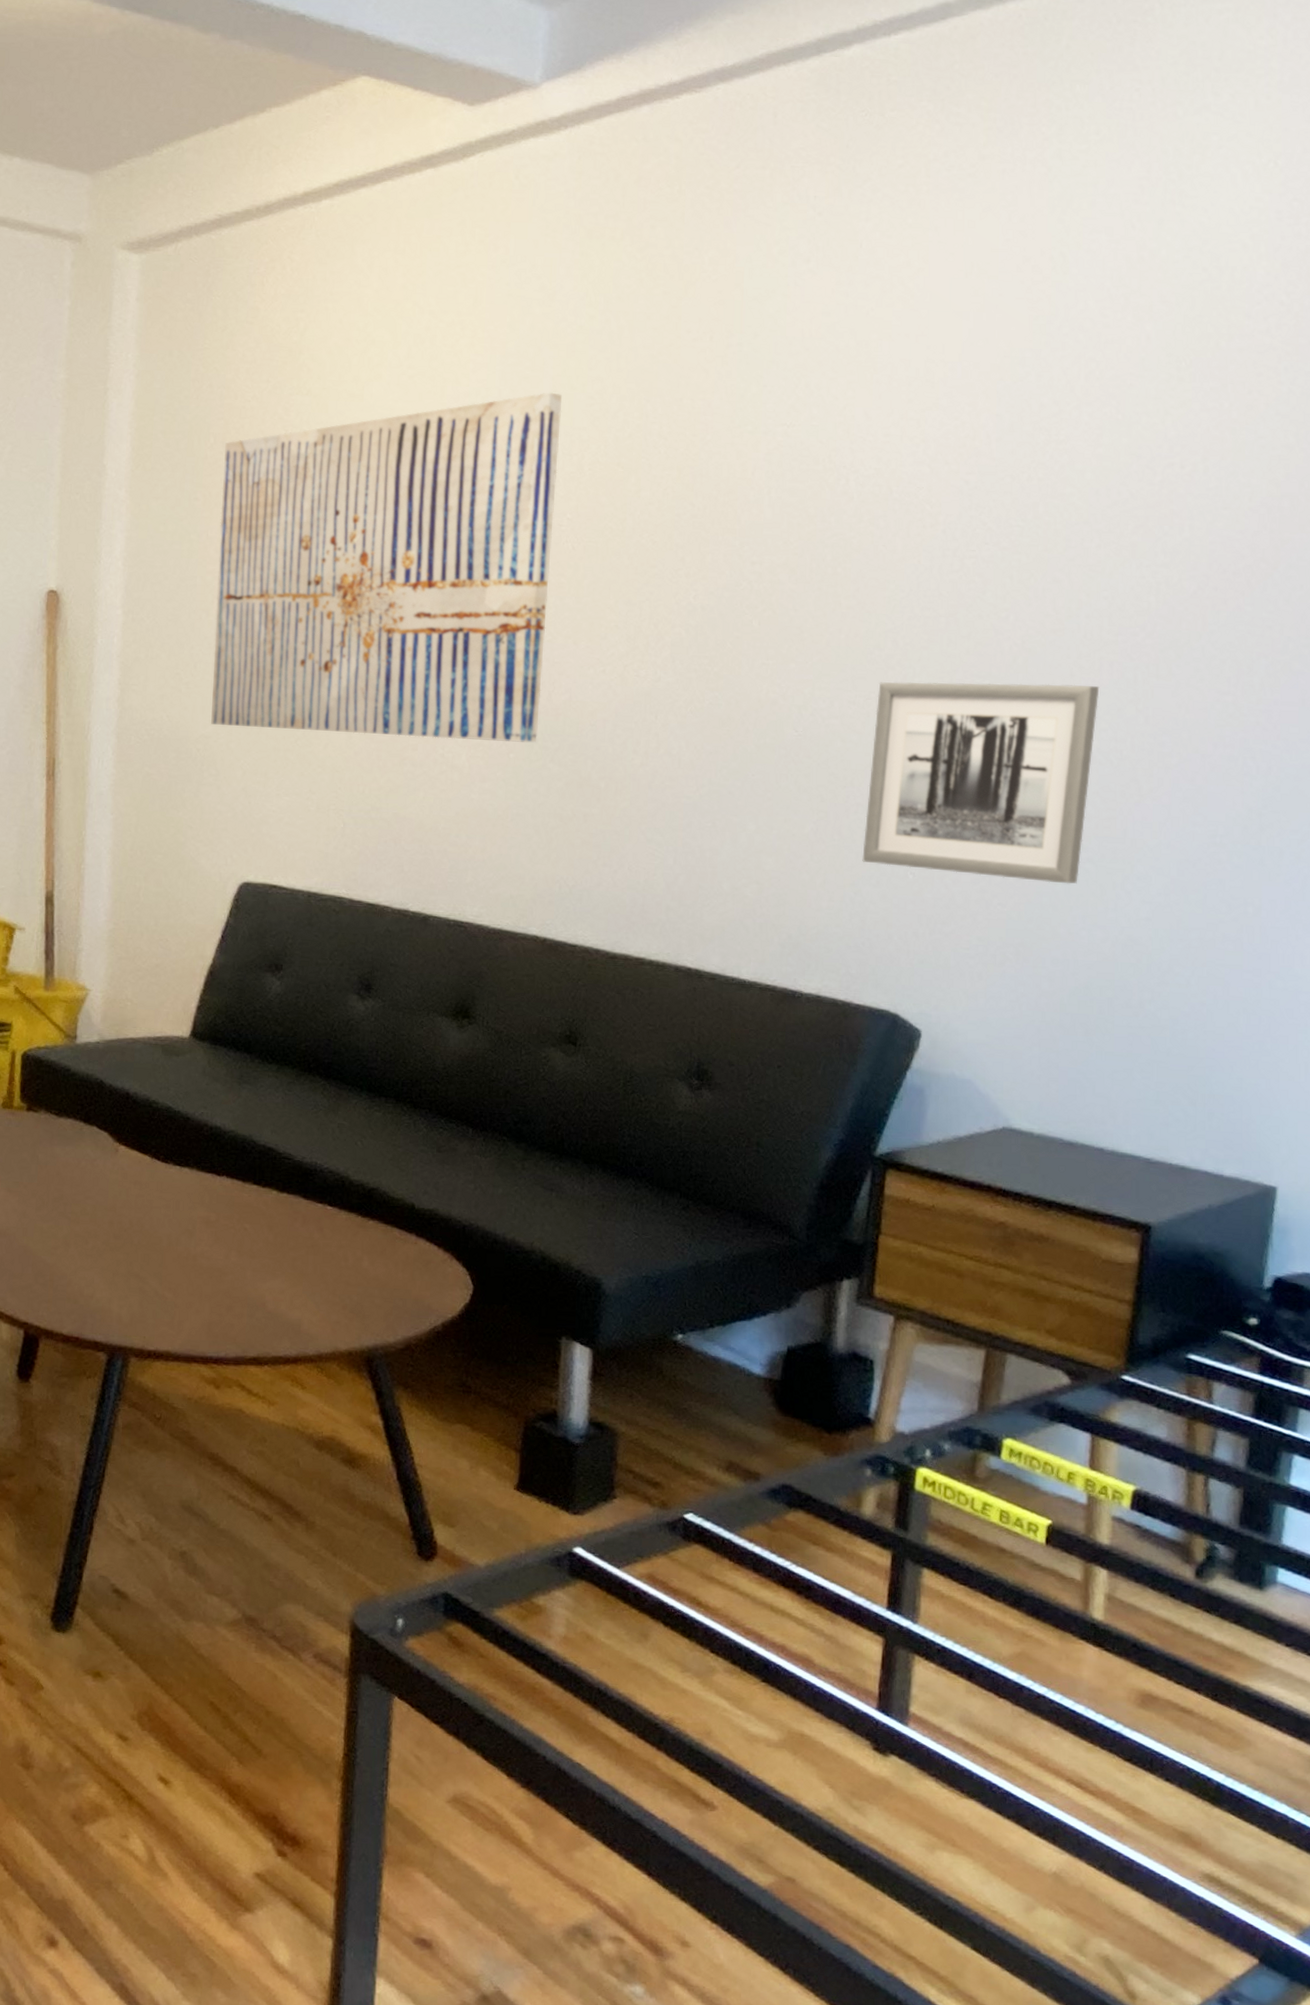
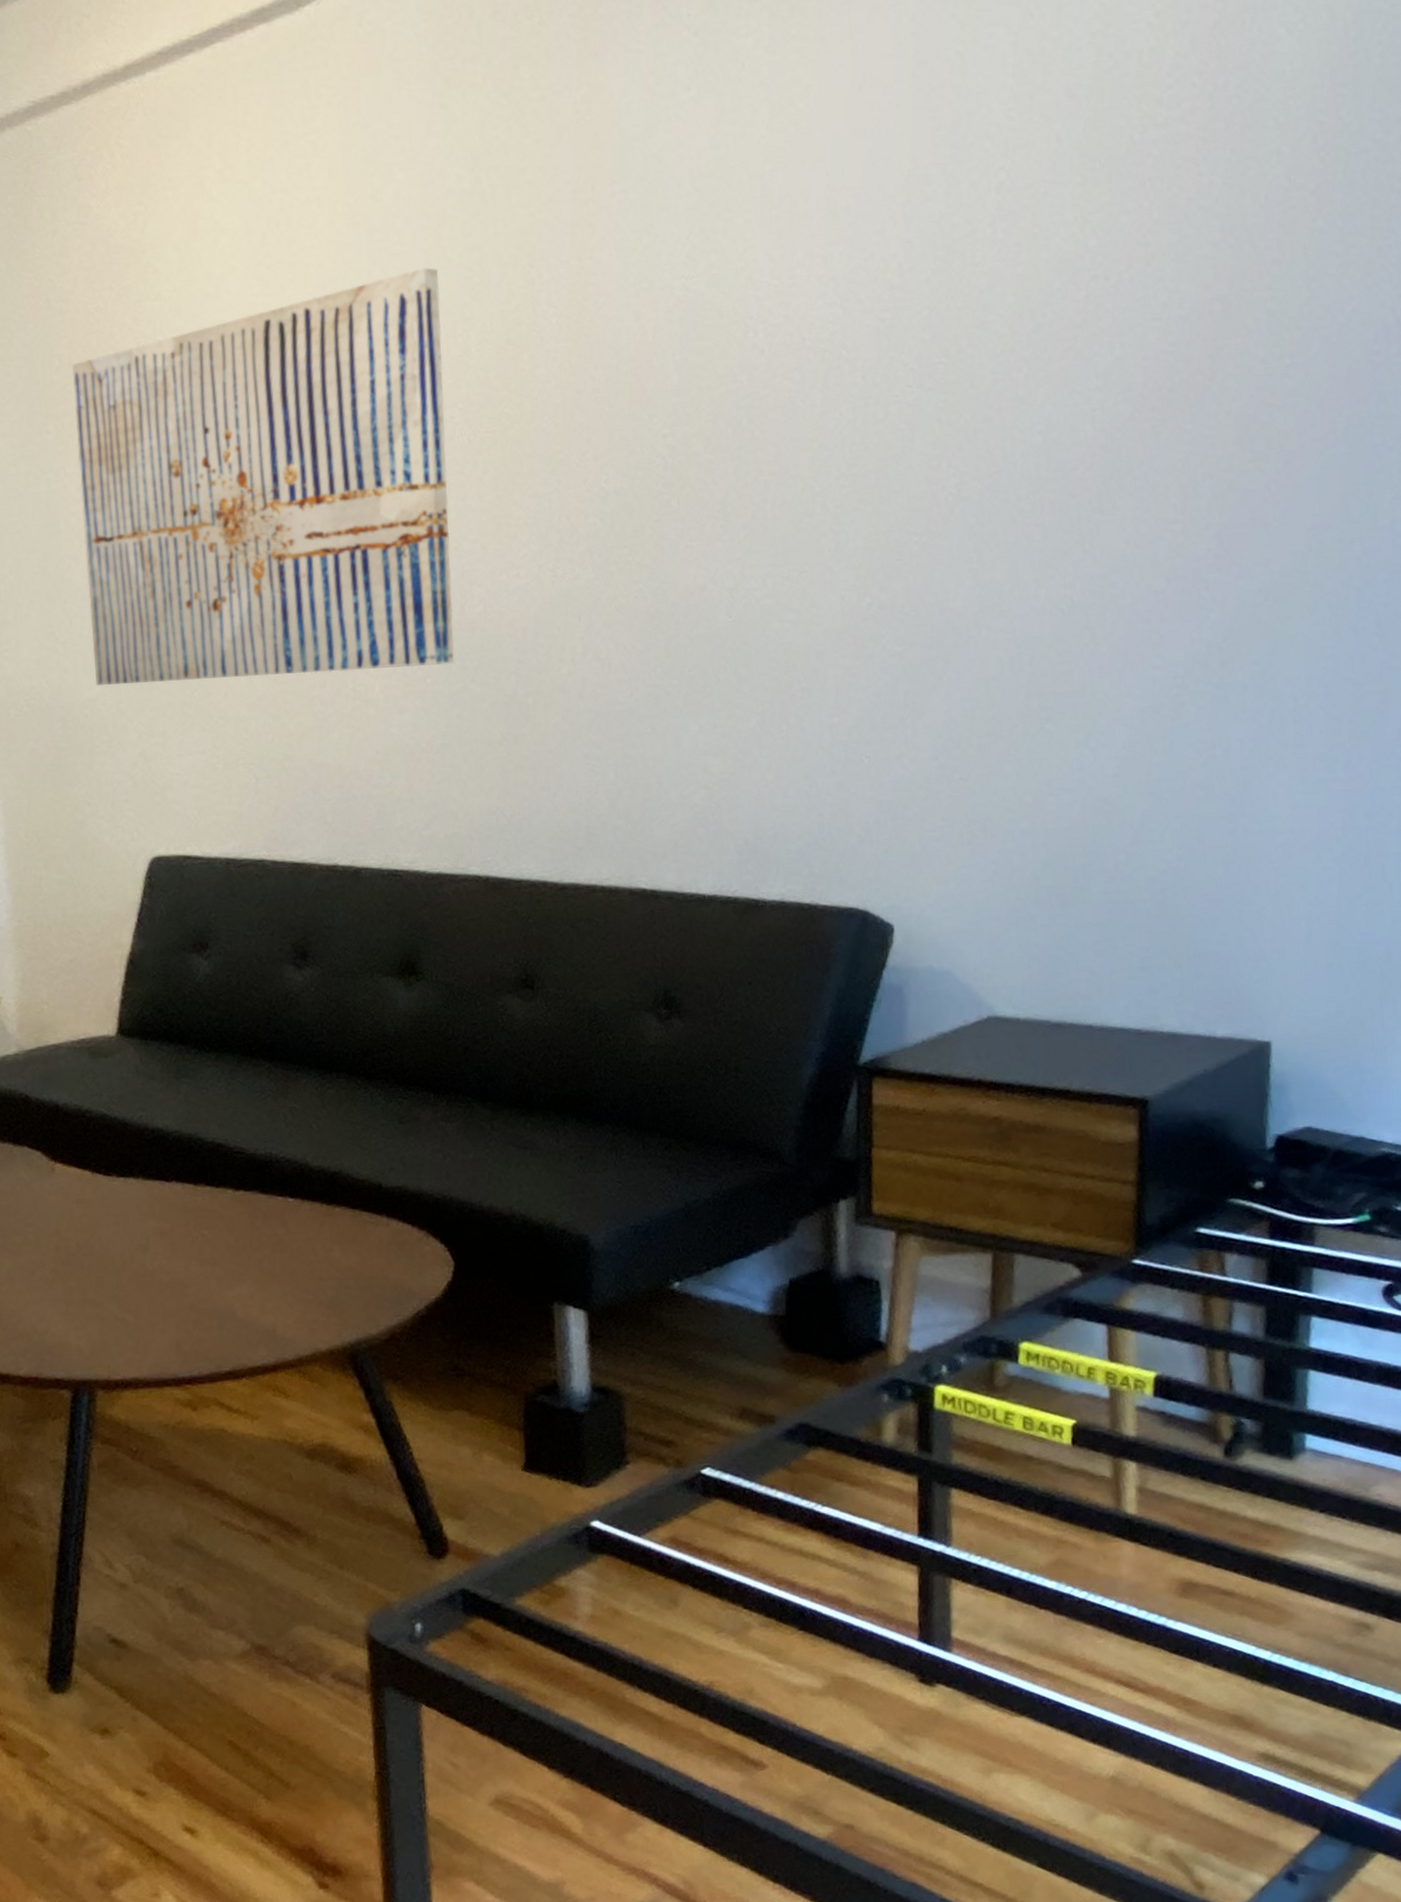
wall art: present [862,681,1100,884] -> none [811,529,1043,752]

